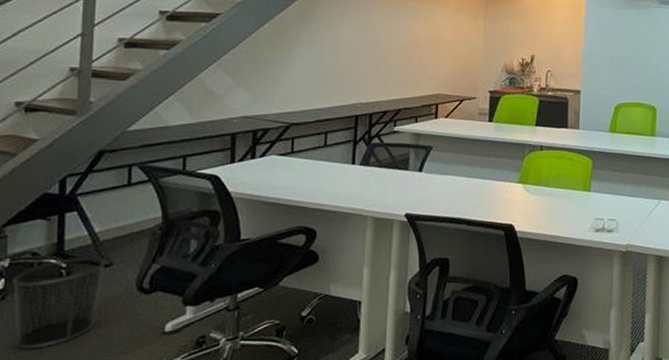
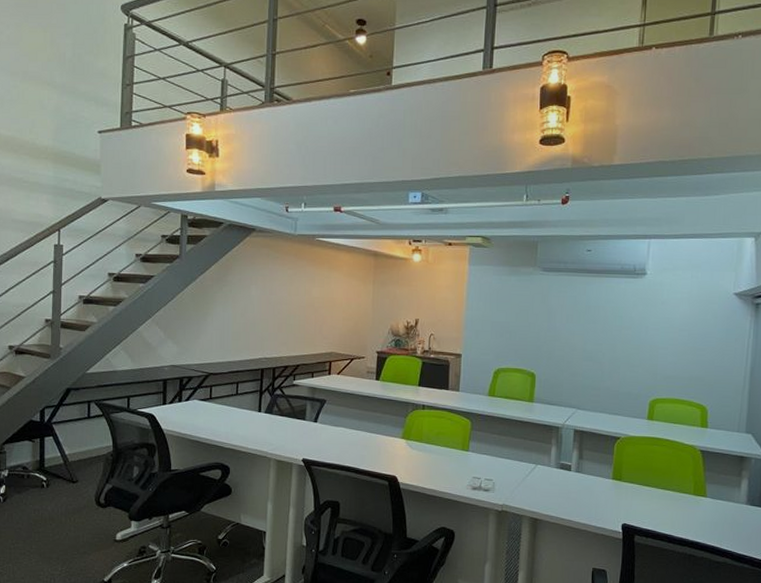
waste bin: present [11,257,106,350] -> none [10,473,73,543]

